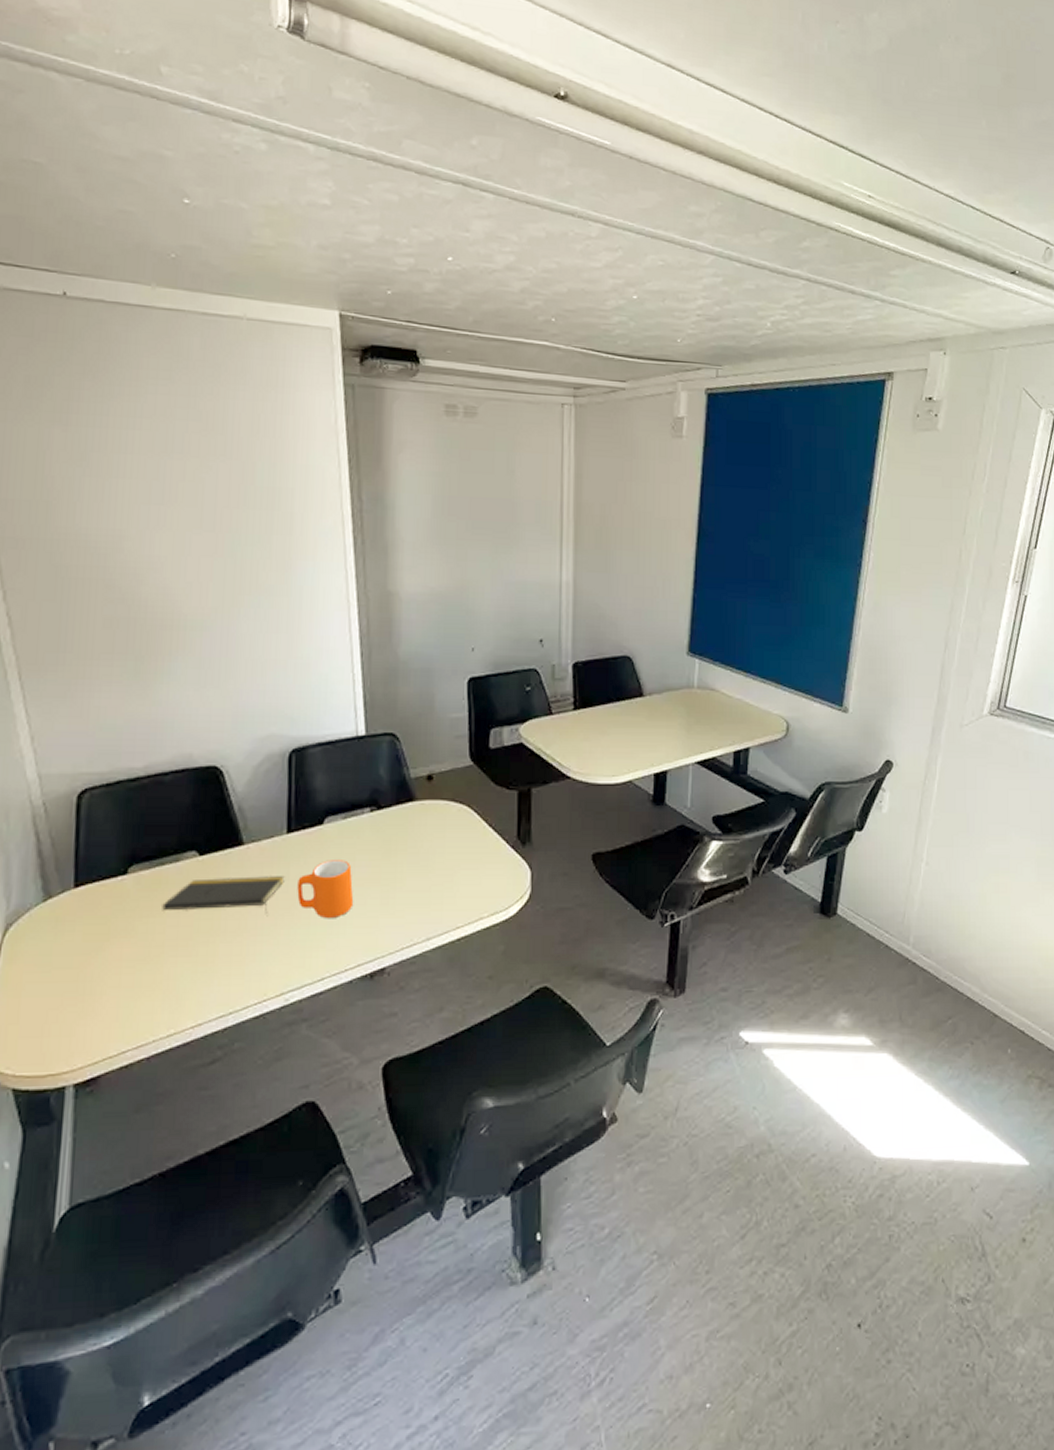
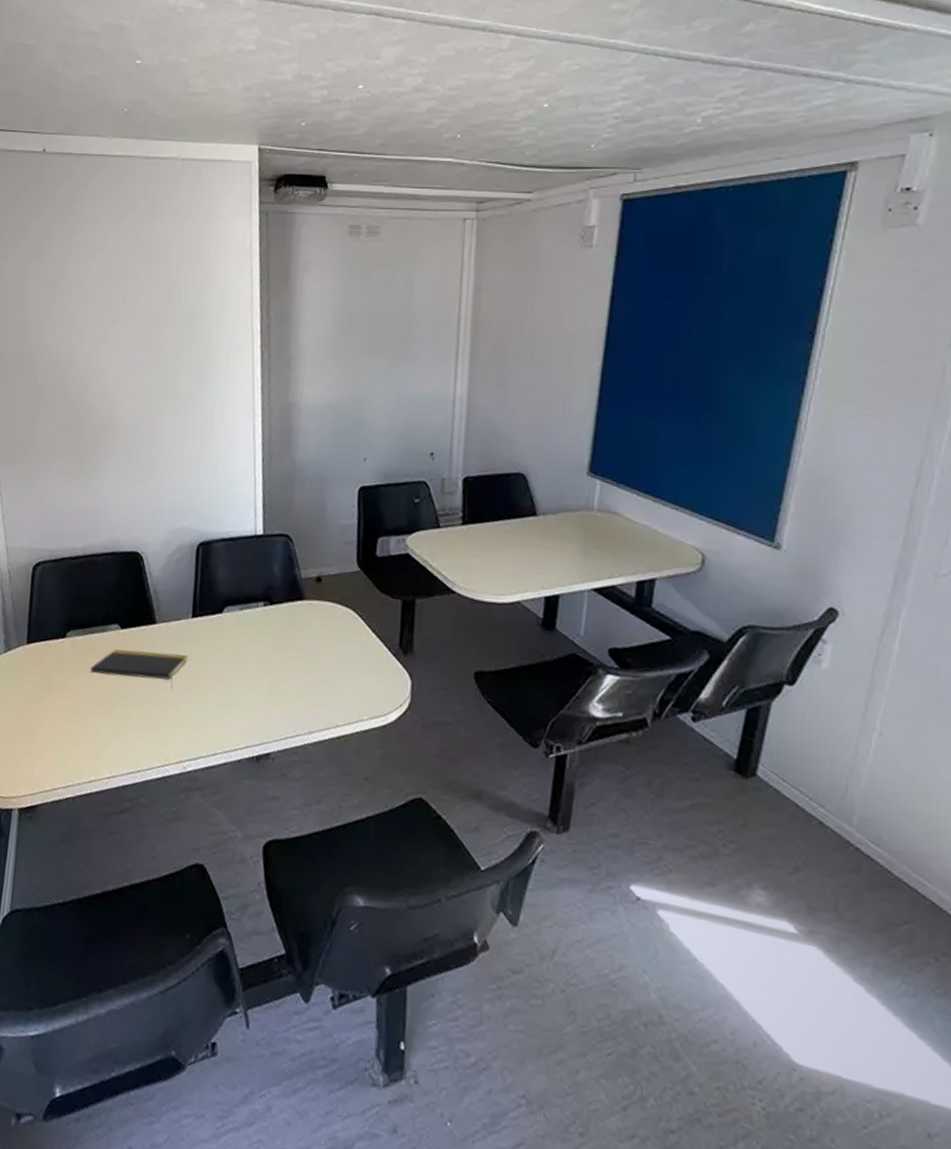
mug: present [297,860,354,918] -> none [197,646,246,700]

